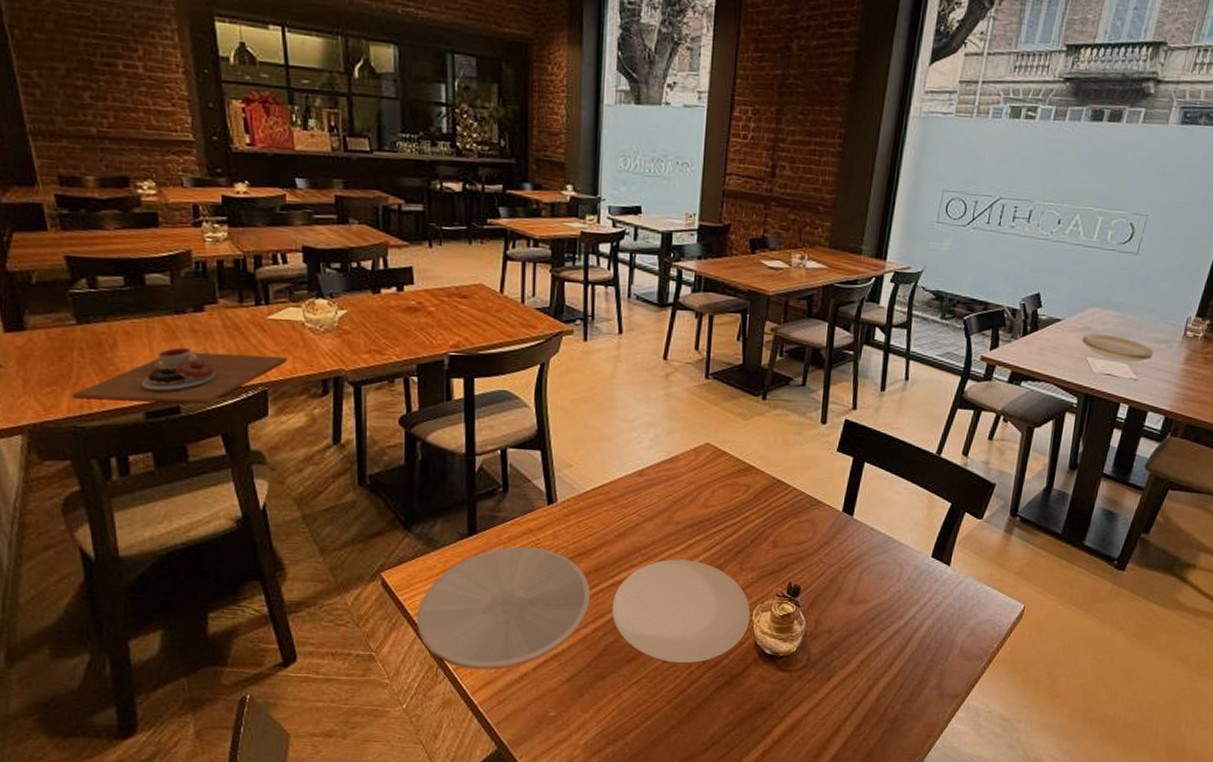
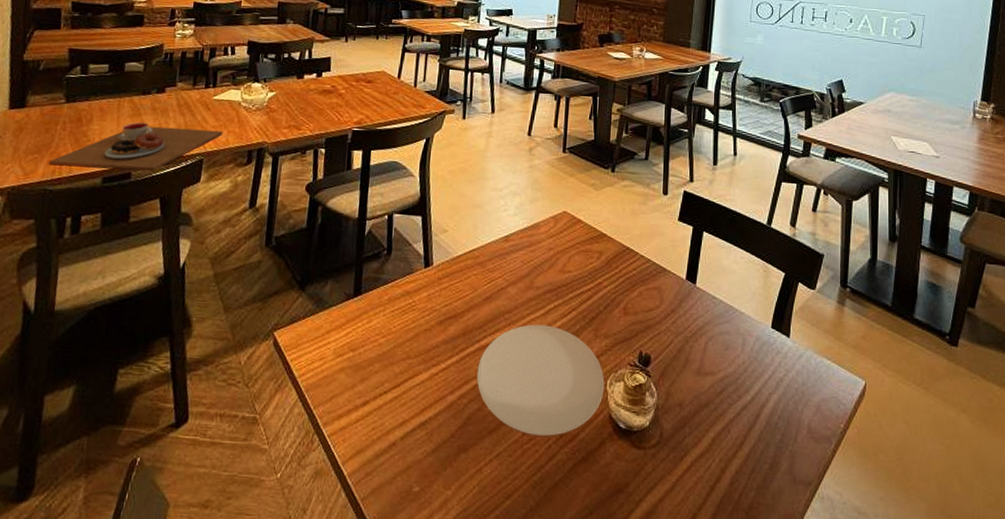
plate: present [417,546,591,670] -> none [299,308,458,438]
plate: present [1082,333,1154,363] -> none [884,115,949,142]

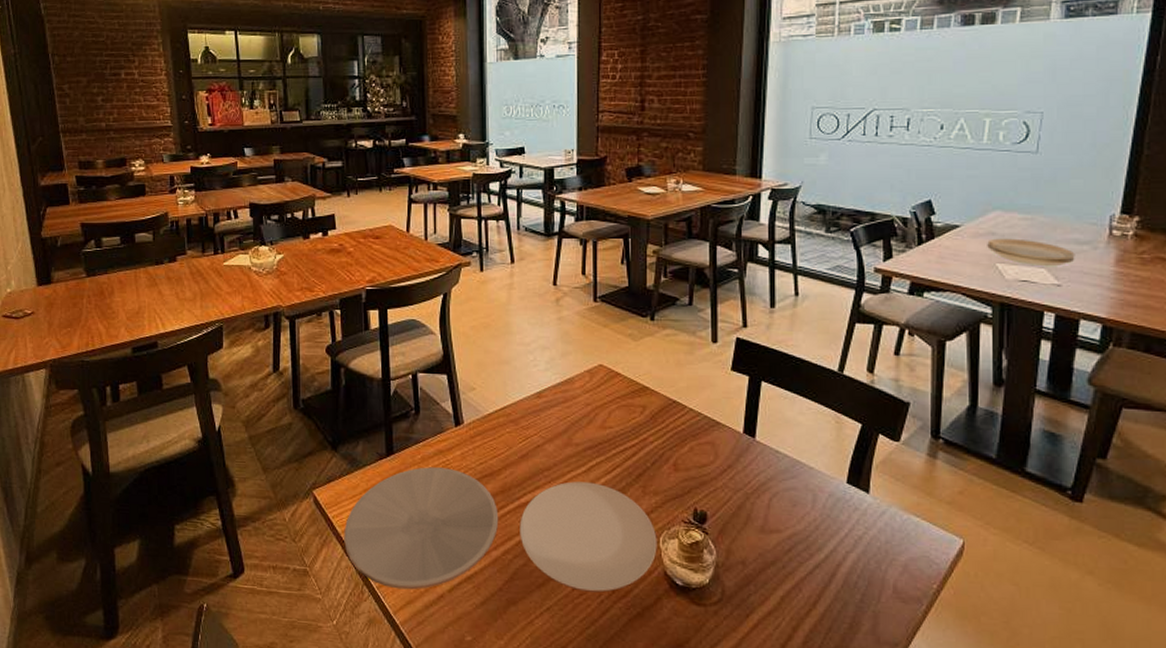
place setting: present [48,122,223,171] -> none [81,291,238,340]
plate: none [299,308,458,438] -> present [344,467,499,590]
plate: none [884,115,949,142] -> present [987,238,1075,267]

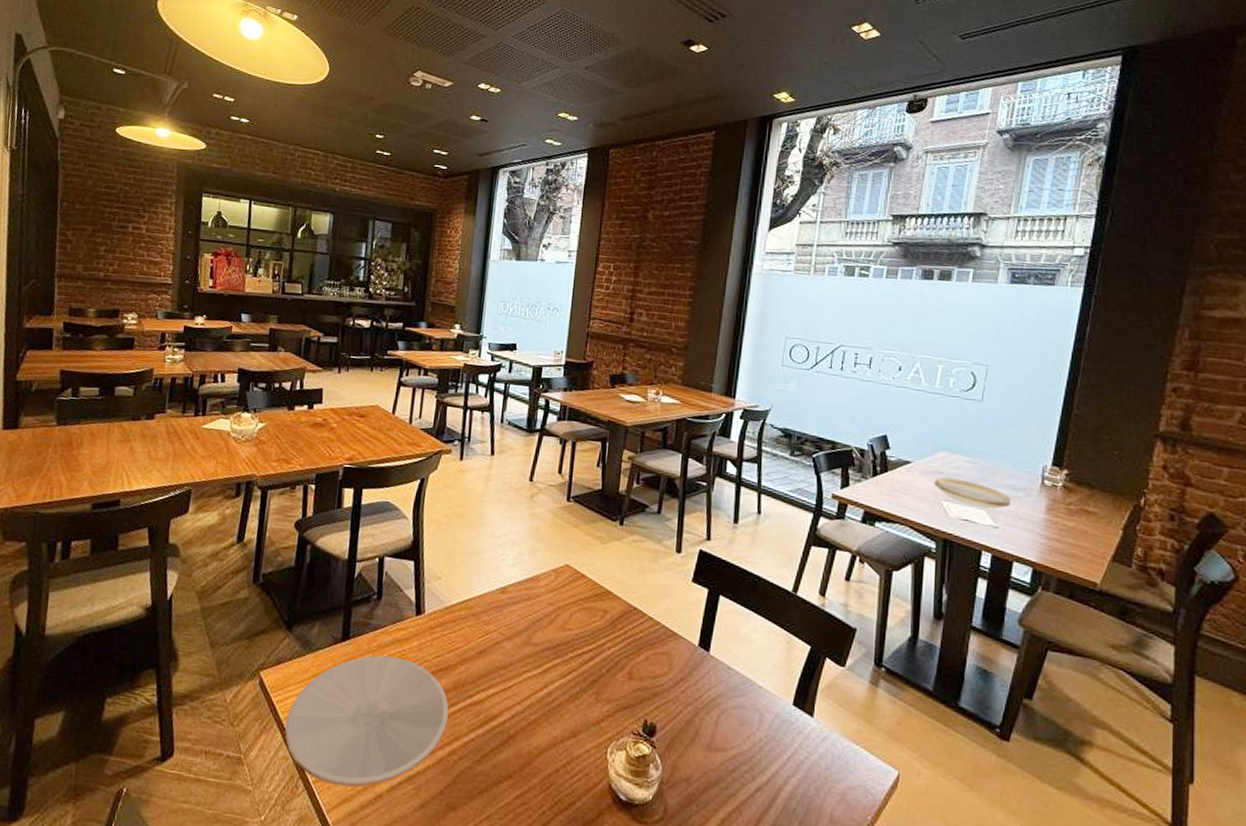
plate: present [519,481,657,593] -> none [468,682,605,803]

